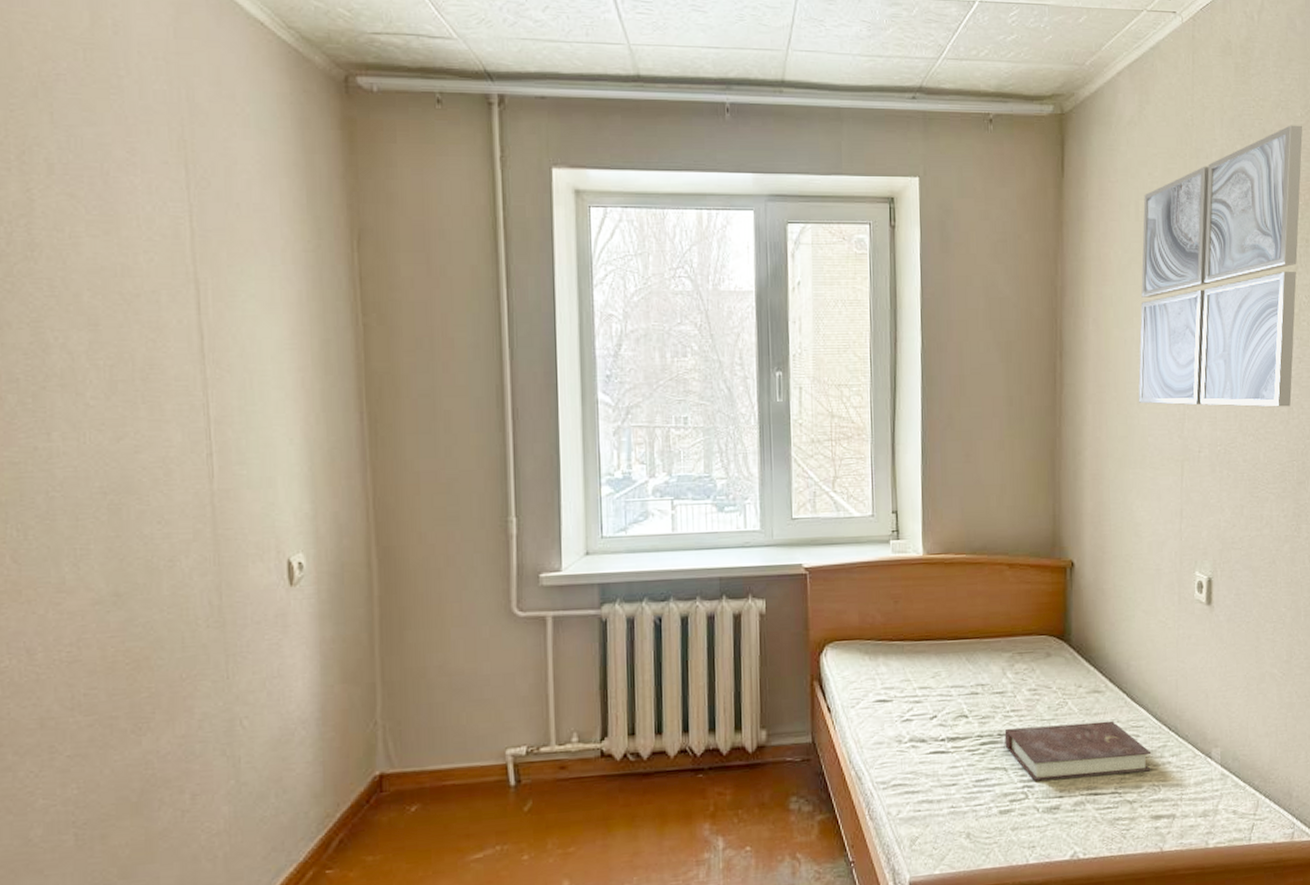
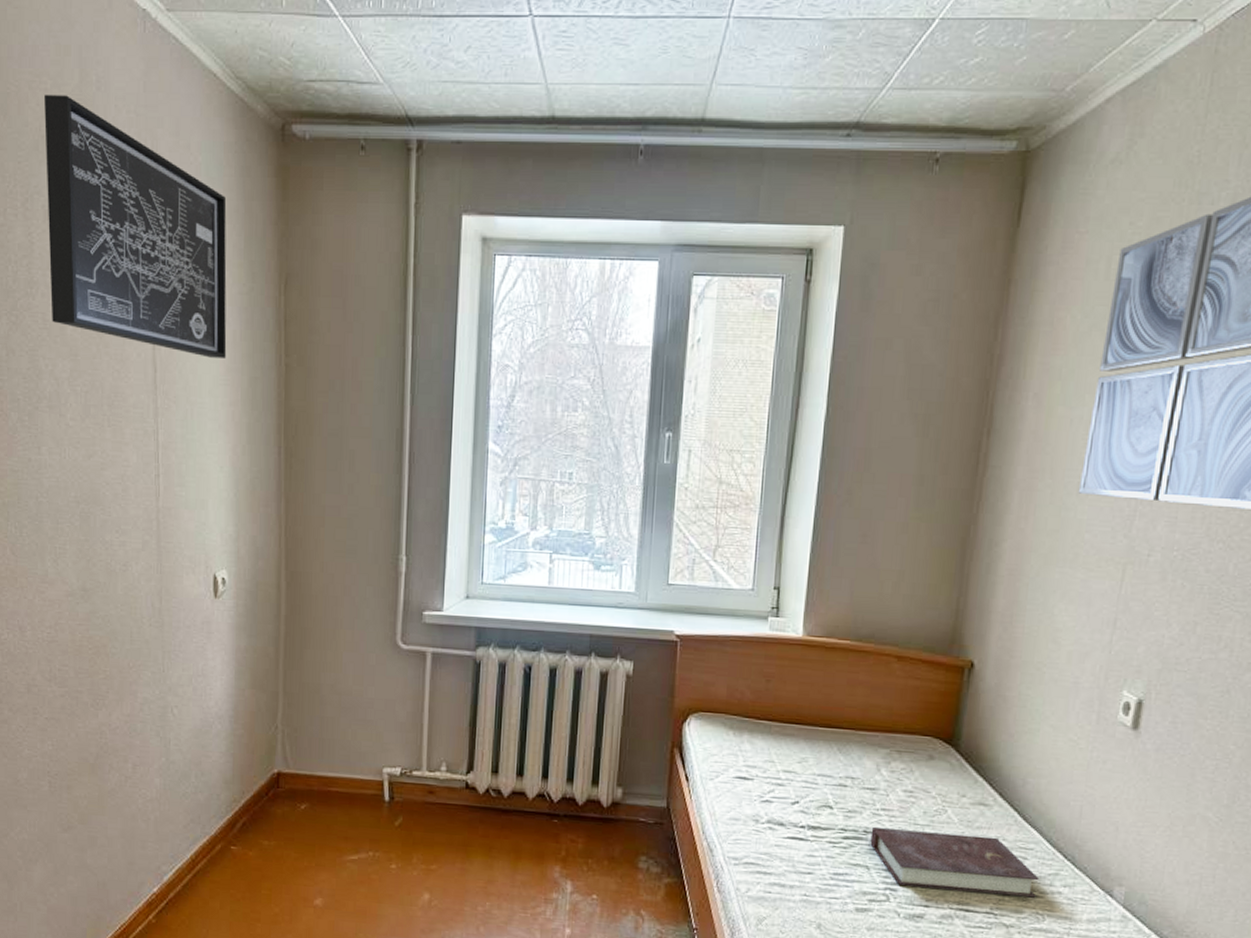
wall art: none [44,36,291,321] -> present [44,94,227,358]

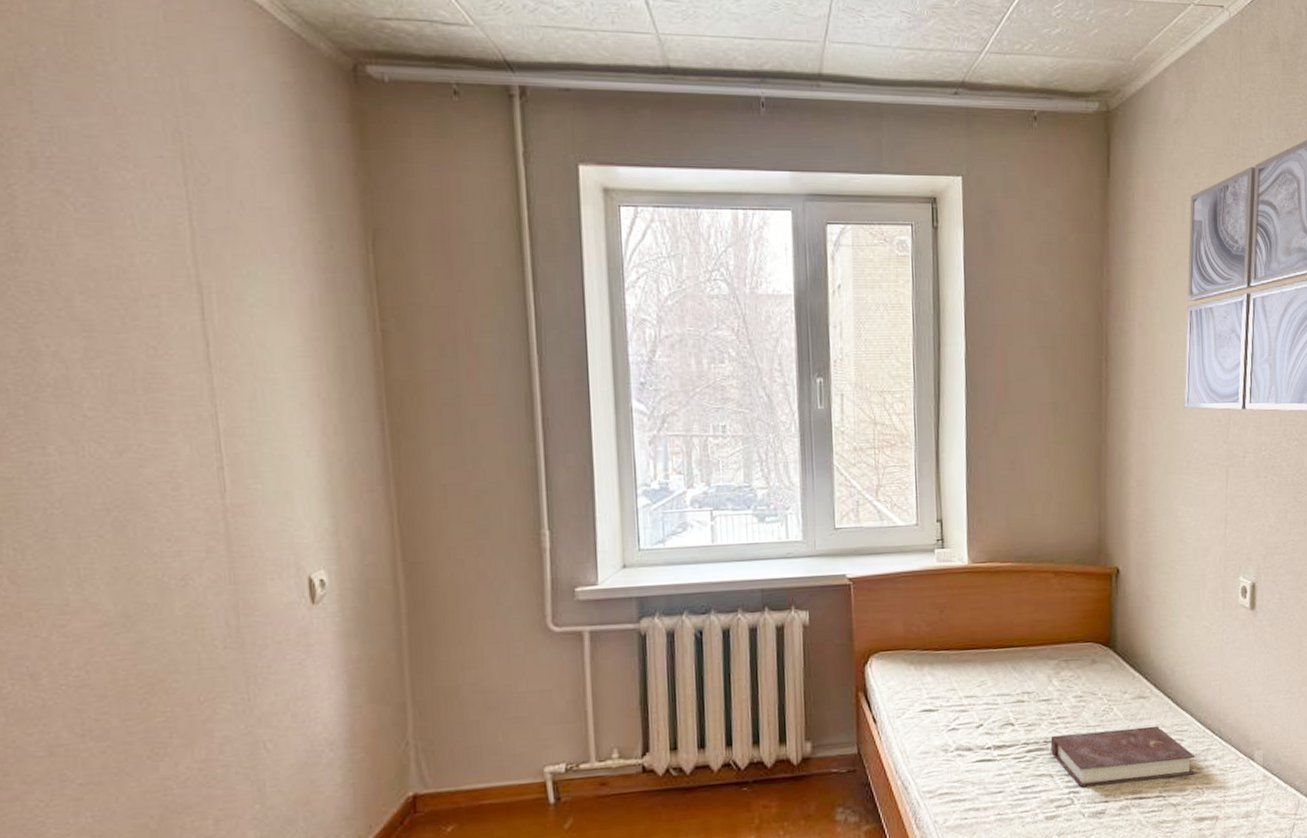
wall art: present [44,94,227,358] -> none [19,18,304,326]

